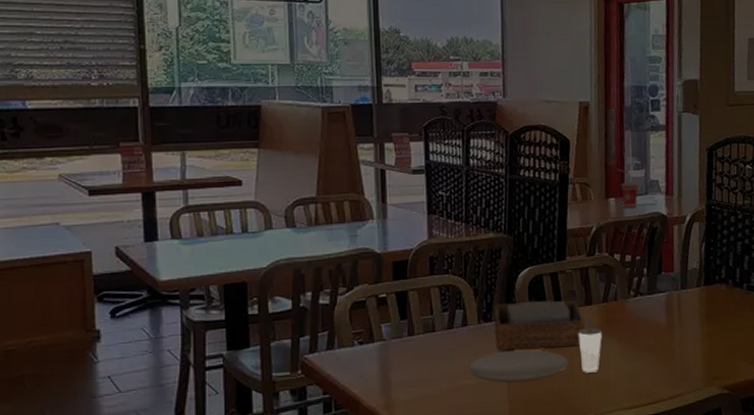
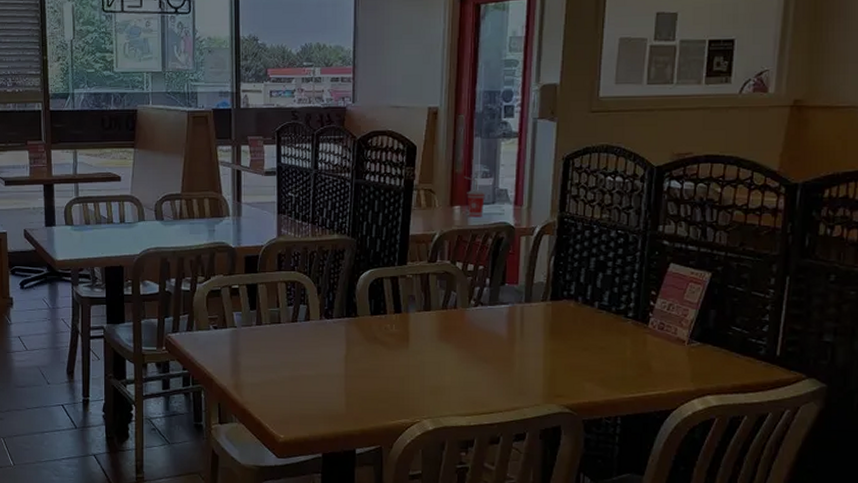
plate: present [468,349,569,383] -> none [309,347,405,379]
napkin holder: present [494,300,585,351] -> none [334,302,423,350]
cup: present [577,317,603,373] -> none [415,323,441,377]

